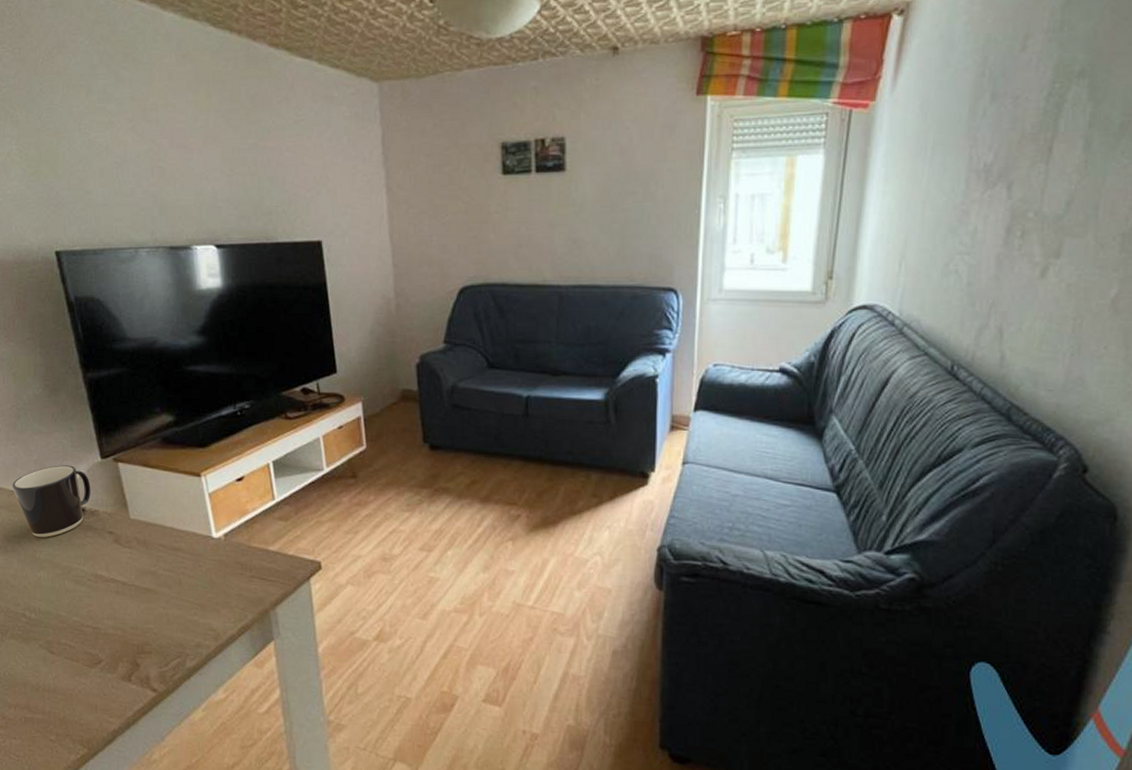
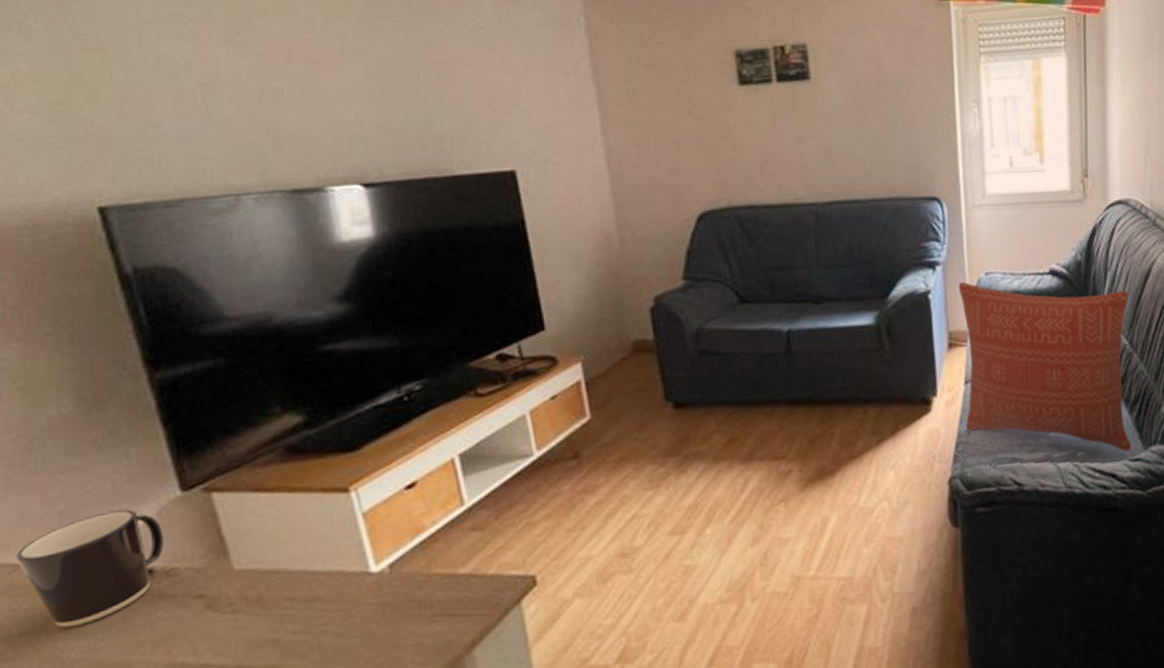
pillow: none [679,371,861,552] -> present [958,282,1132,452]

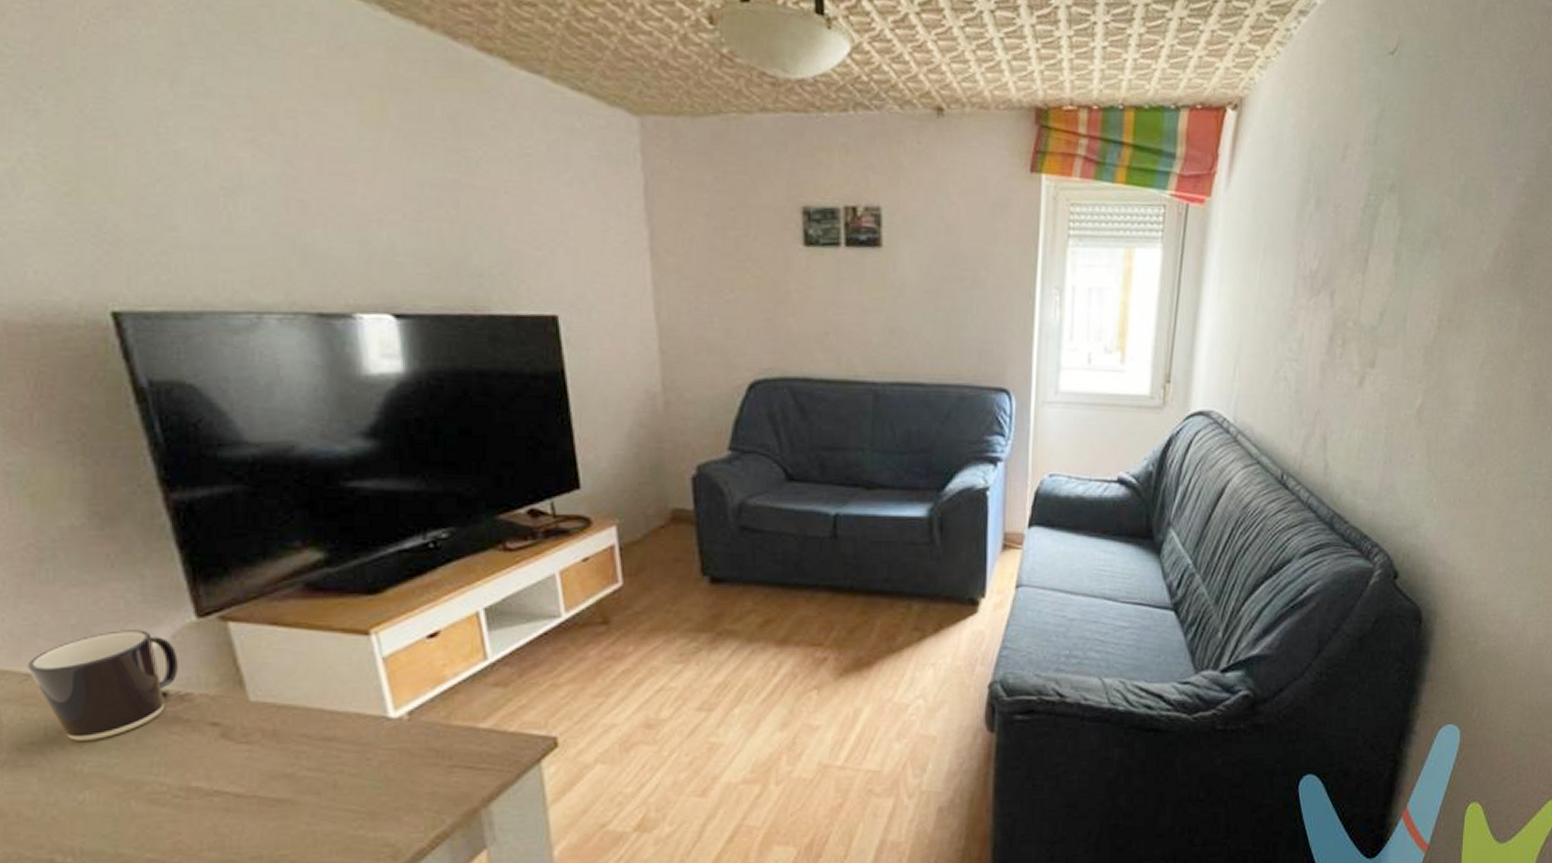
pillow: present [958,282,1132,452] -> none [1012,482,1198,674]

